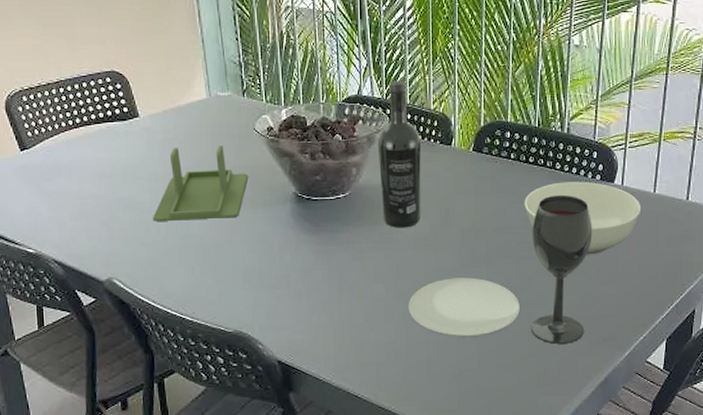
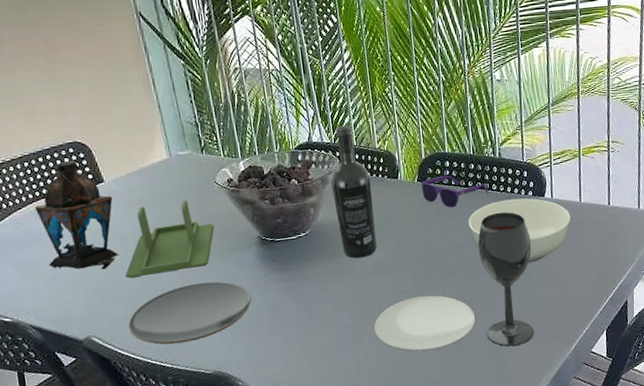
lantern: none [66,90,148,210] -> present [34,160,119,270]
plate: none [151,235,281,297] -> present [128,281,252,345]
sunglasses: none [476,147,551,184] -> present [421,175,488,208]

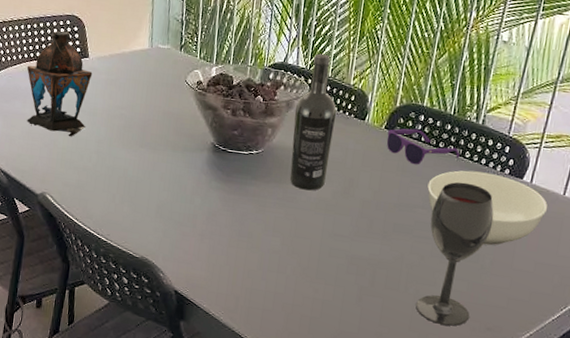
napkin holder: present [125,199,214,278] -> none [87,88,175,157]
plate: present [128,281,252,345] -> none [78,170,192,224]
plate: present [374,295,475,352] -> none [300,243,409,304]

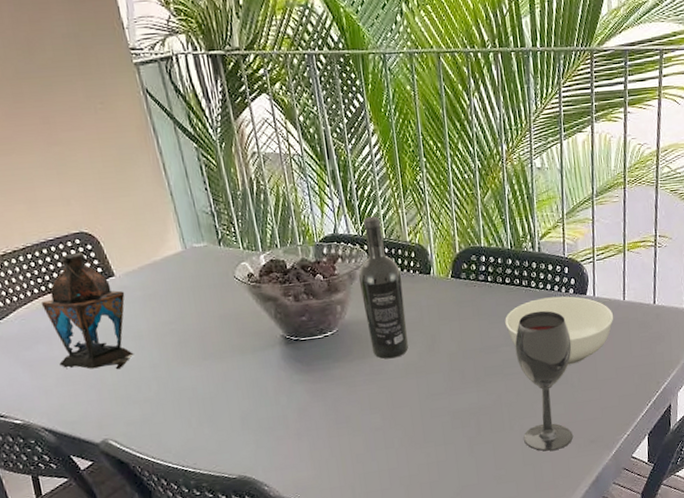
sunglasses: present [386,128,460,165] -> none [455,270,527,307]

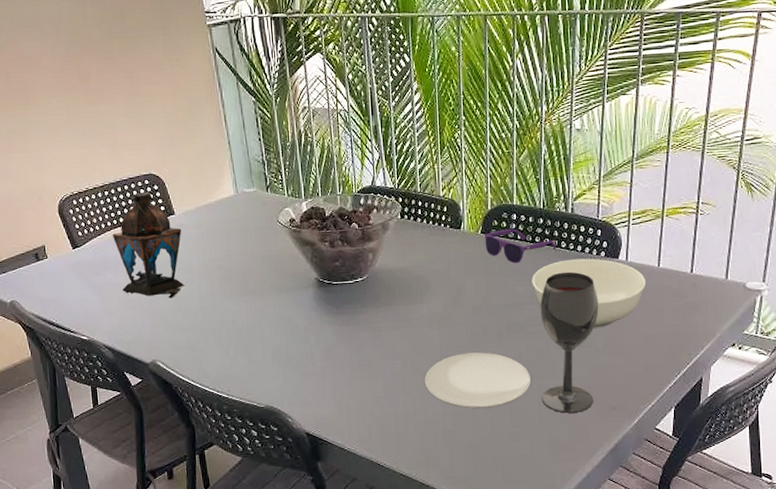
wine bottle: present [358,216,408,359] -> none [391,170,434,308]
plate: none [405,398,512,457] -> present [424,352,531,409]
sunglasses: none [455,270,527,307] -> present [484,228,556,264]

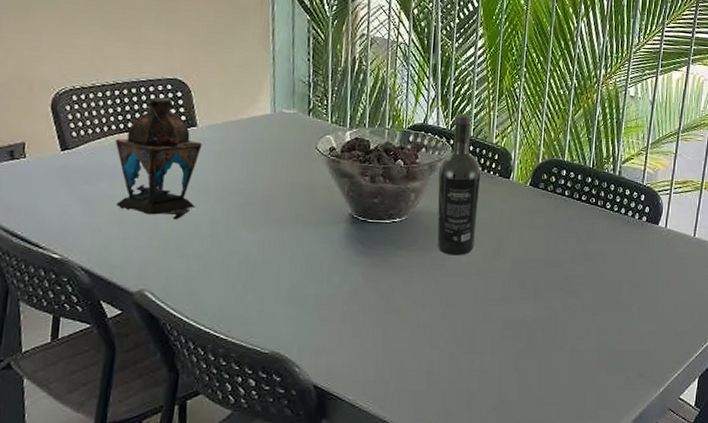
wine bottle: none [391,170,434,308] -> present [437,113,481,256]
plate: present [424,352,531,409] -> none [453,308,564,369]
sunglasses: present [484,228,556,264] -> none [532,184,602,220]
bowl: present [532,258,647,328] -> none [574,221,682,292]
wine glass: present [540,271,599,413] -> none [573,233,637,378]

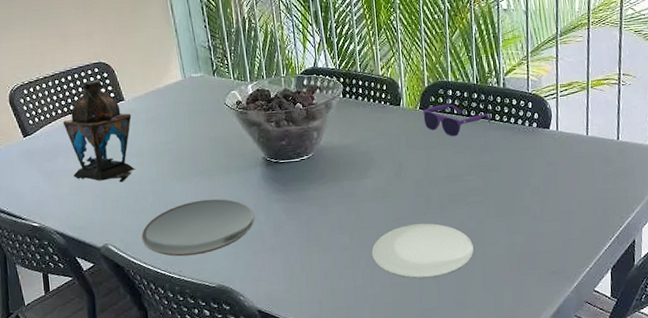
plate: none [188,252,329,315] -> present [141,198,255,257]
wine bottle: present [437,113,481,256] -> none [334,51,377,183]
plate: none [453,308,564,369] -> present [371,223,474,279]
sunglasses: none [532,184,602,220] -> present [423,103,491,137]

